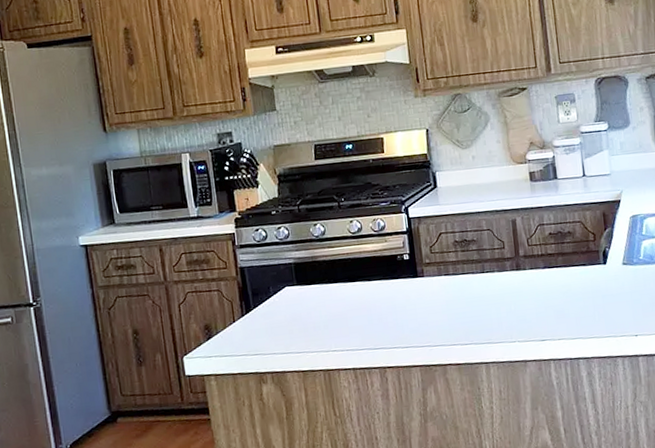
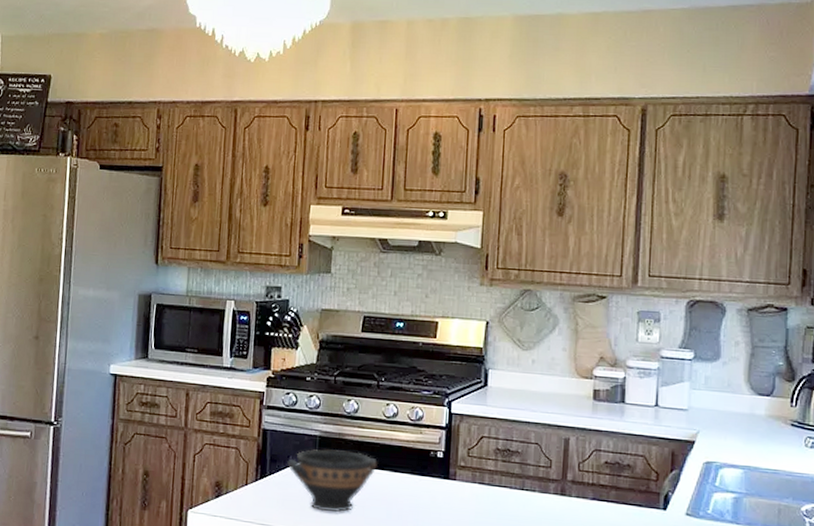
bowl: none [268,270,352,330] -> present [287,449,377,512]

